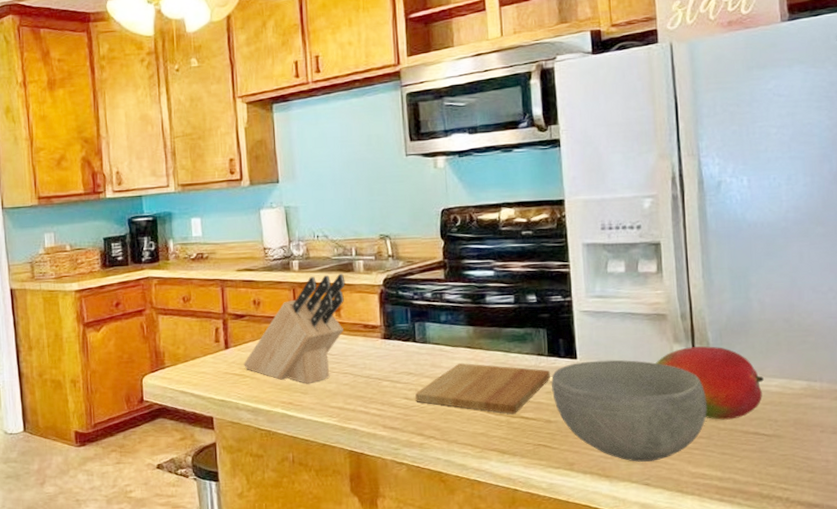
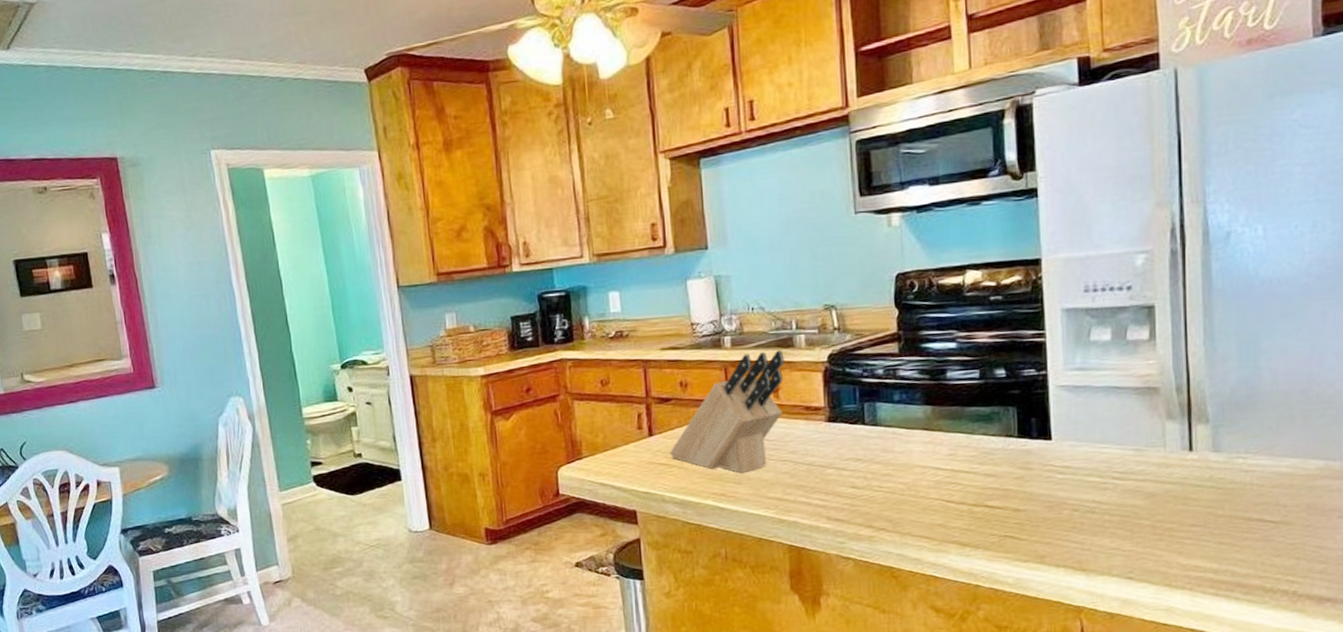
cutting board: present [415,362,550,414] -> none [864,446,1020,502]
bowl: present [551,360,707,462] -> none [1021,440,1203,554]
fruit: present [656,346,764,420] -> none [1144,422,1272,506]

